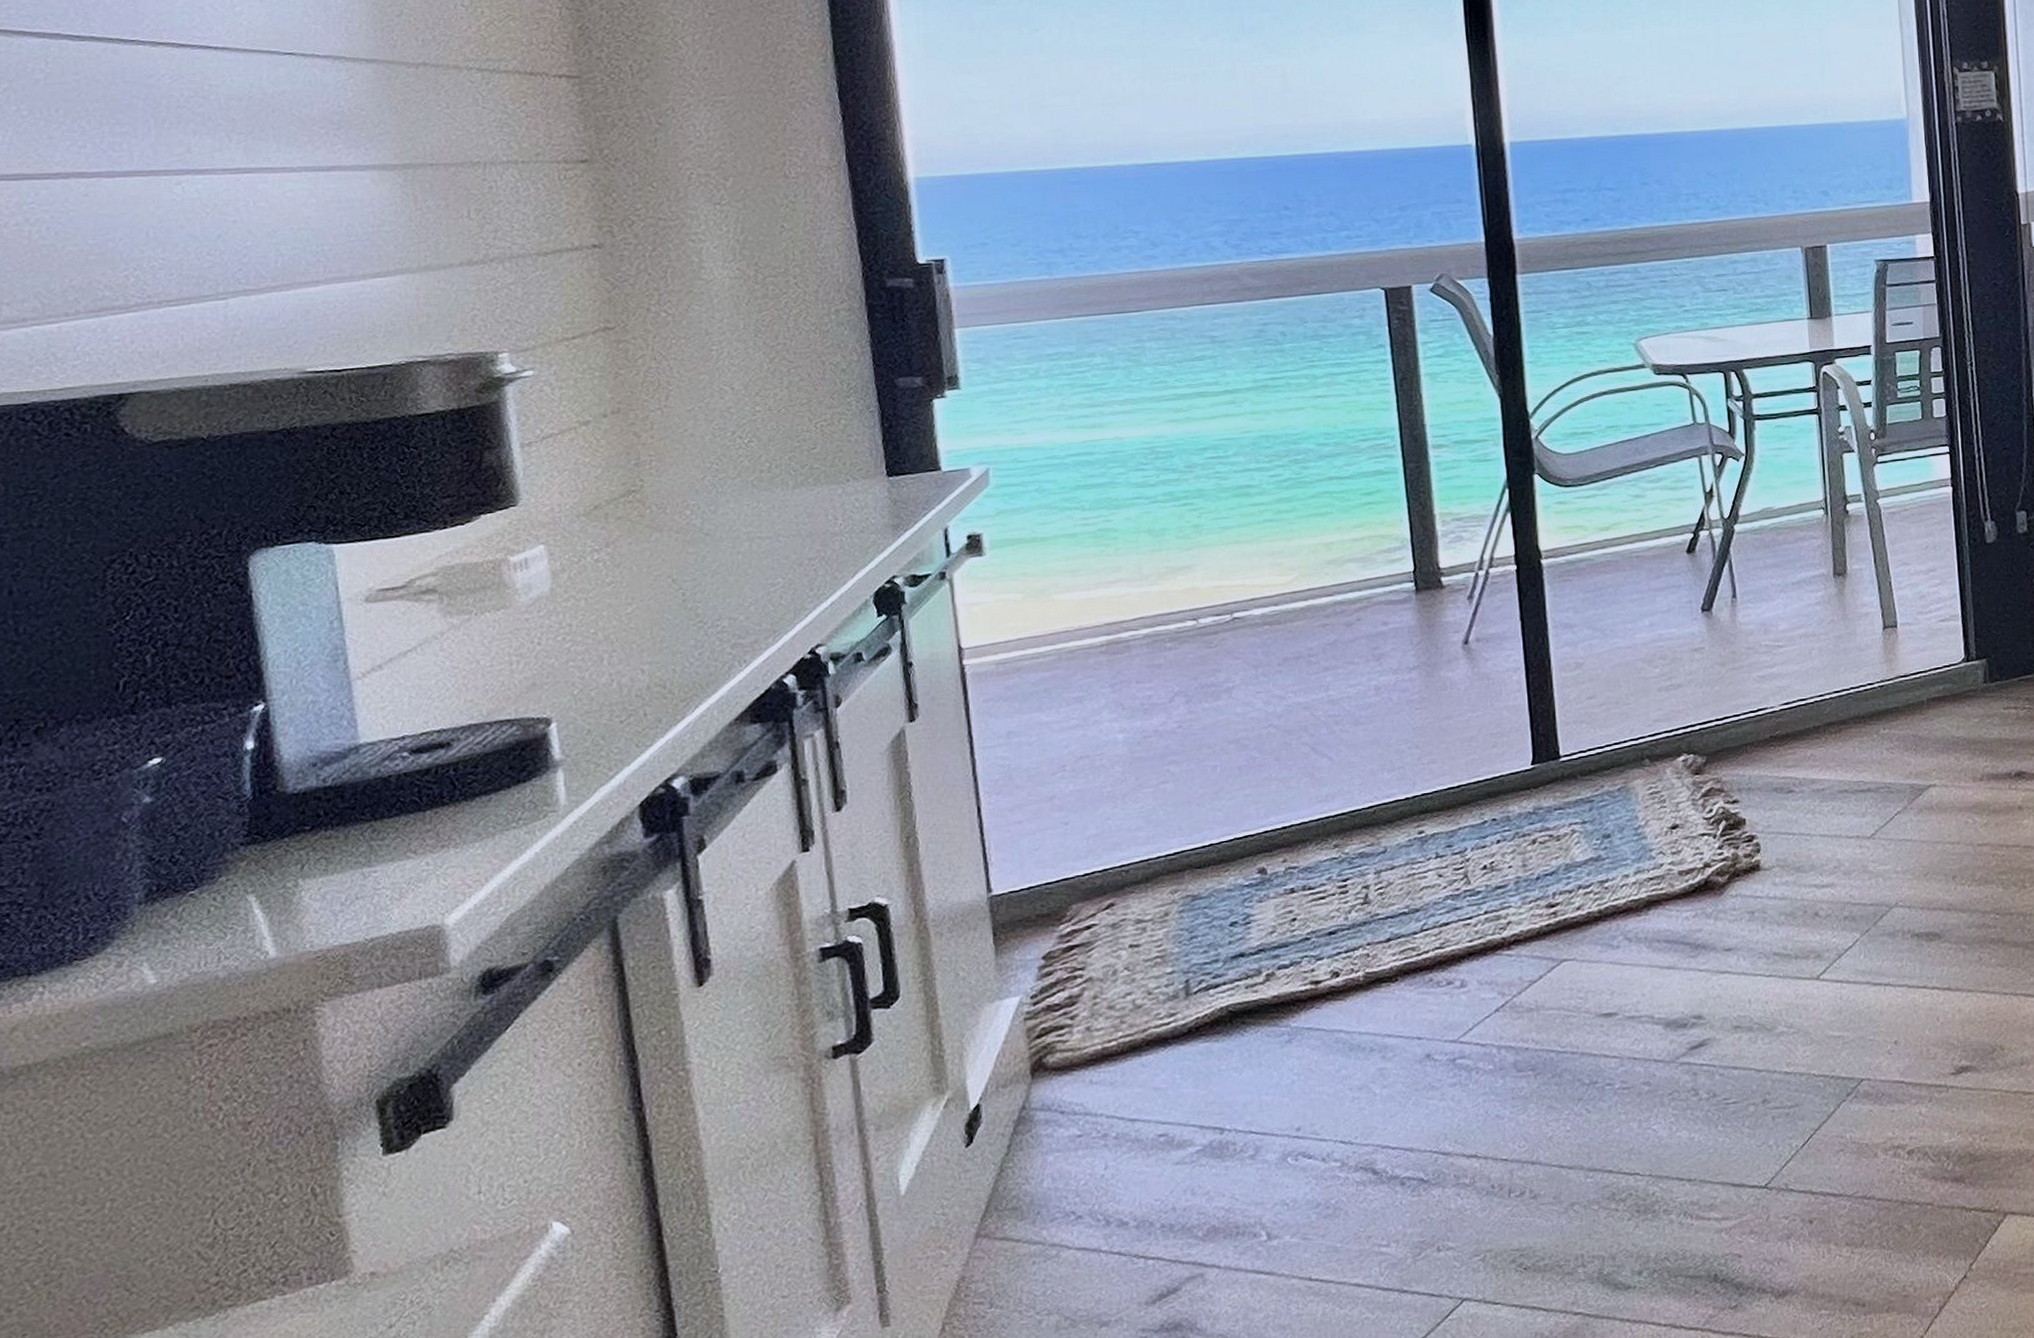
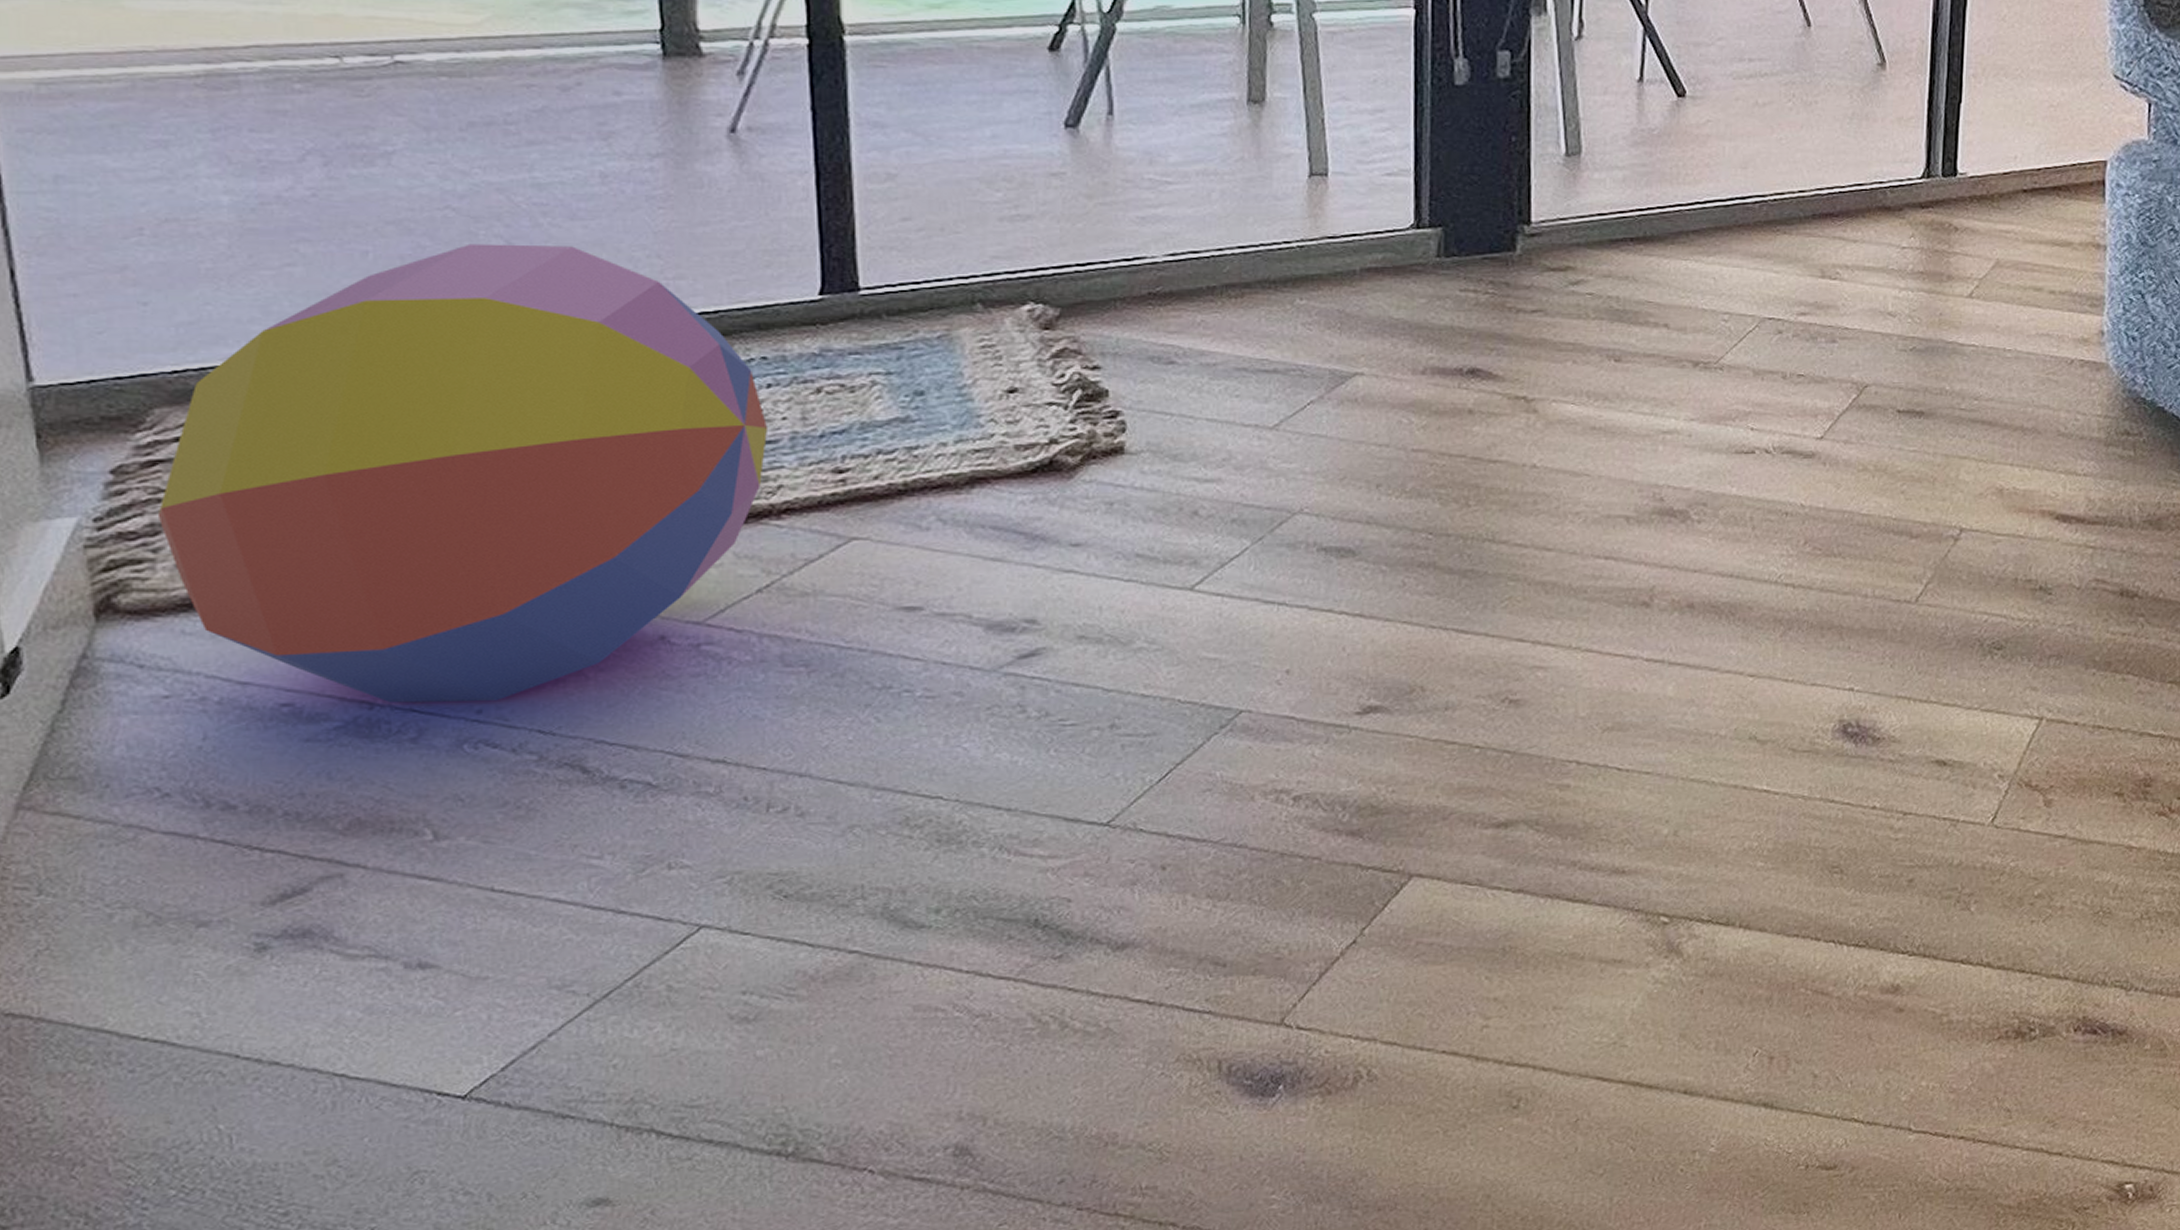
beachball: none [1074,746,1499,1128] -> present [157,243,769,703]

